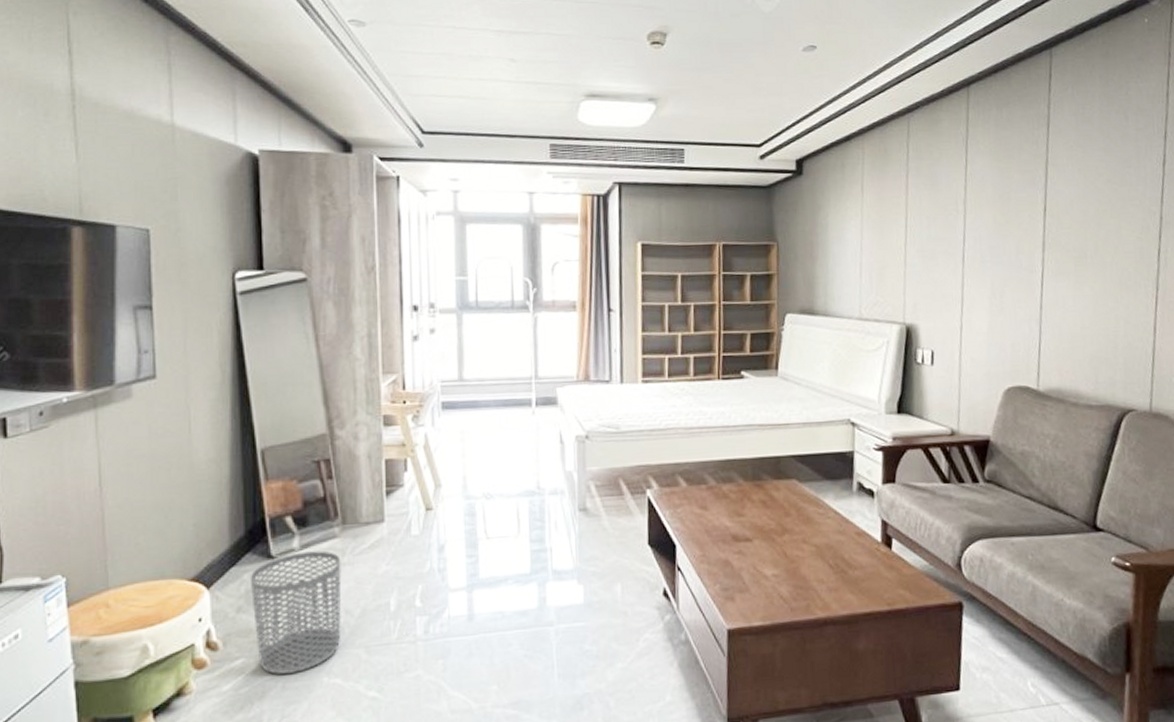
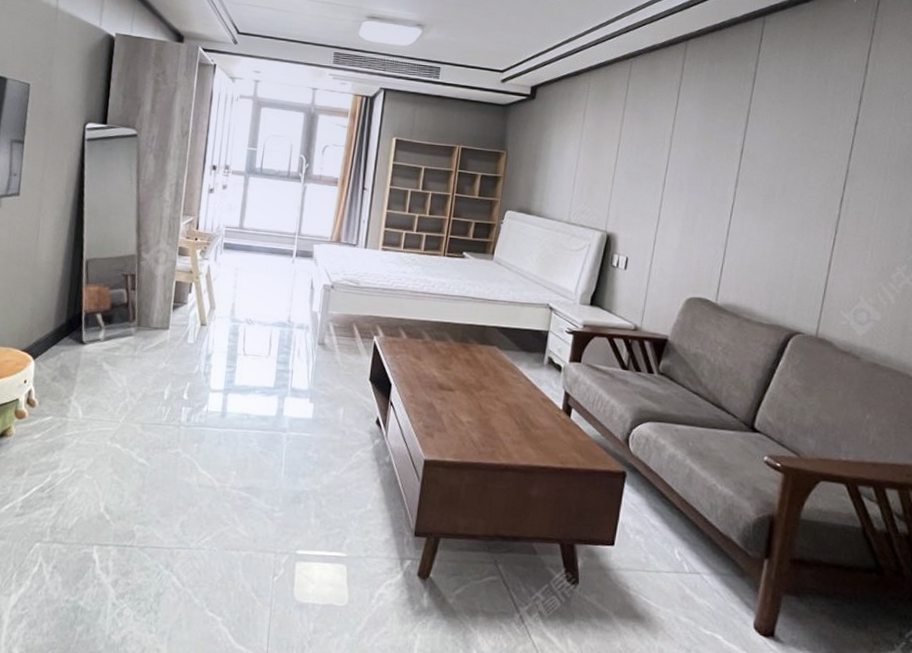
waste bin: present [249,550,342,675] -> none [63,342,133,435]

